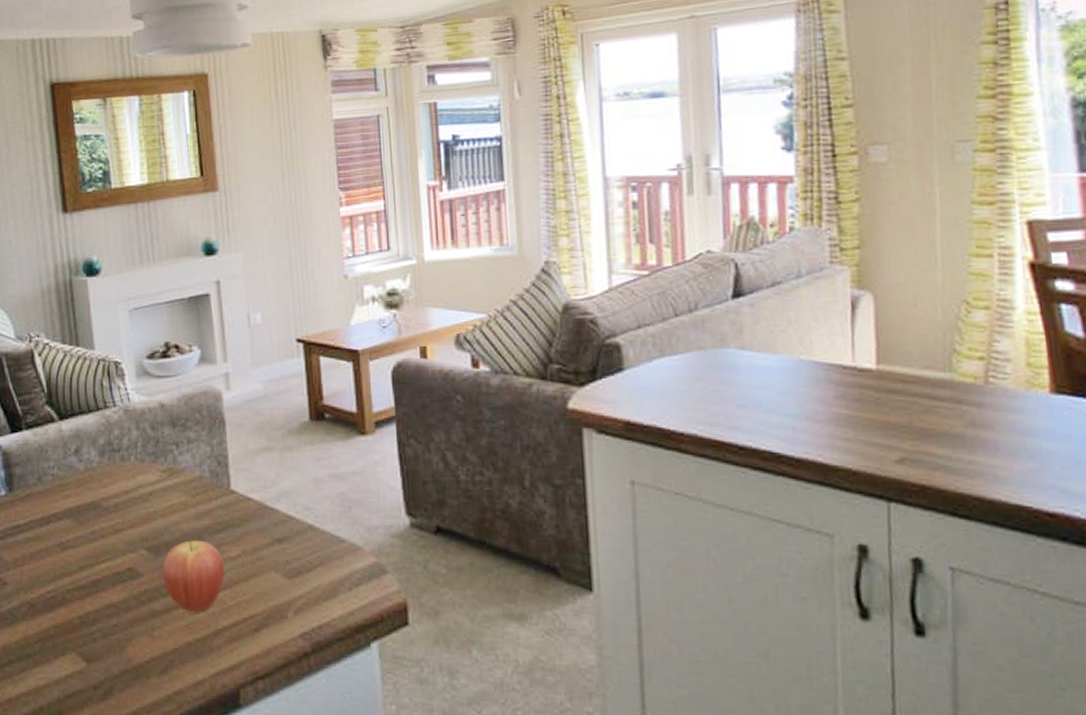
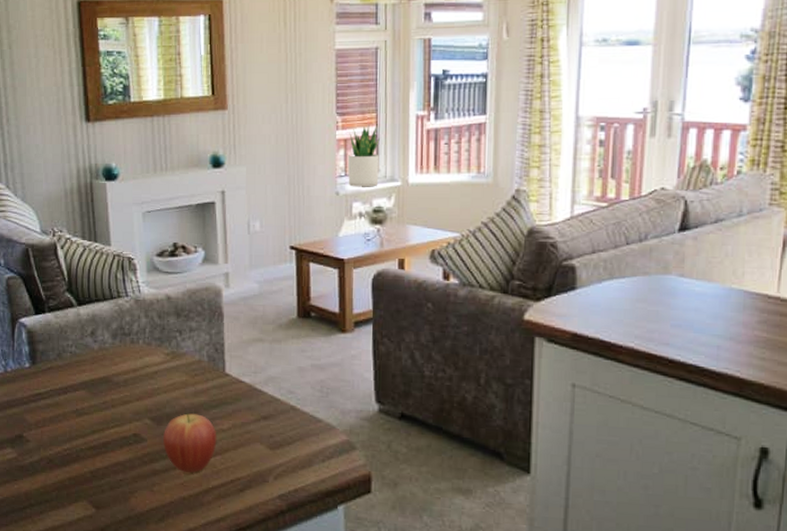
planter: none [354,197,391,269] -> present [347,124,380,187]

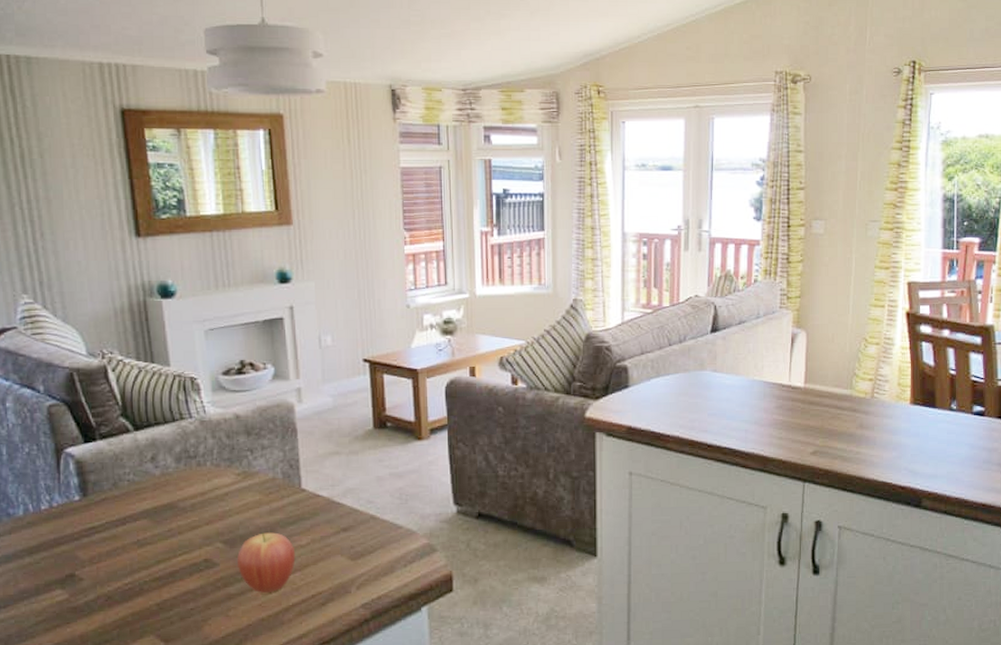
planter: present [347,124,380,187] -> none [416,239,448,300]

